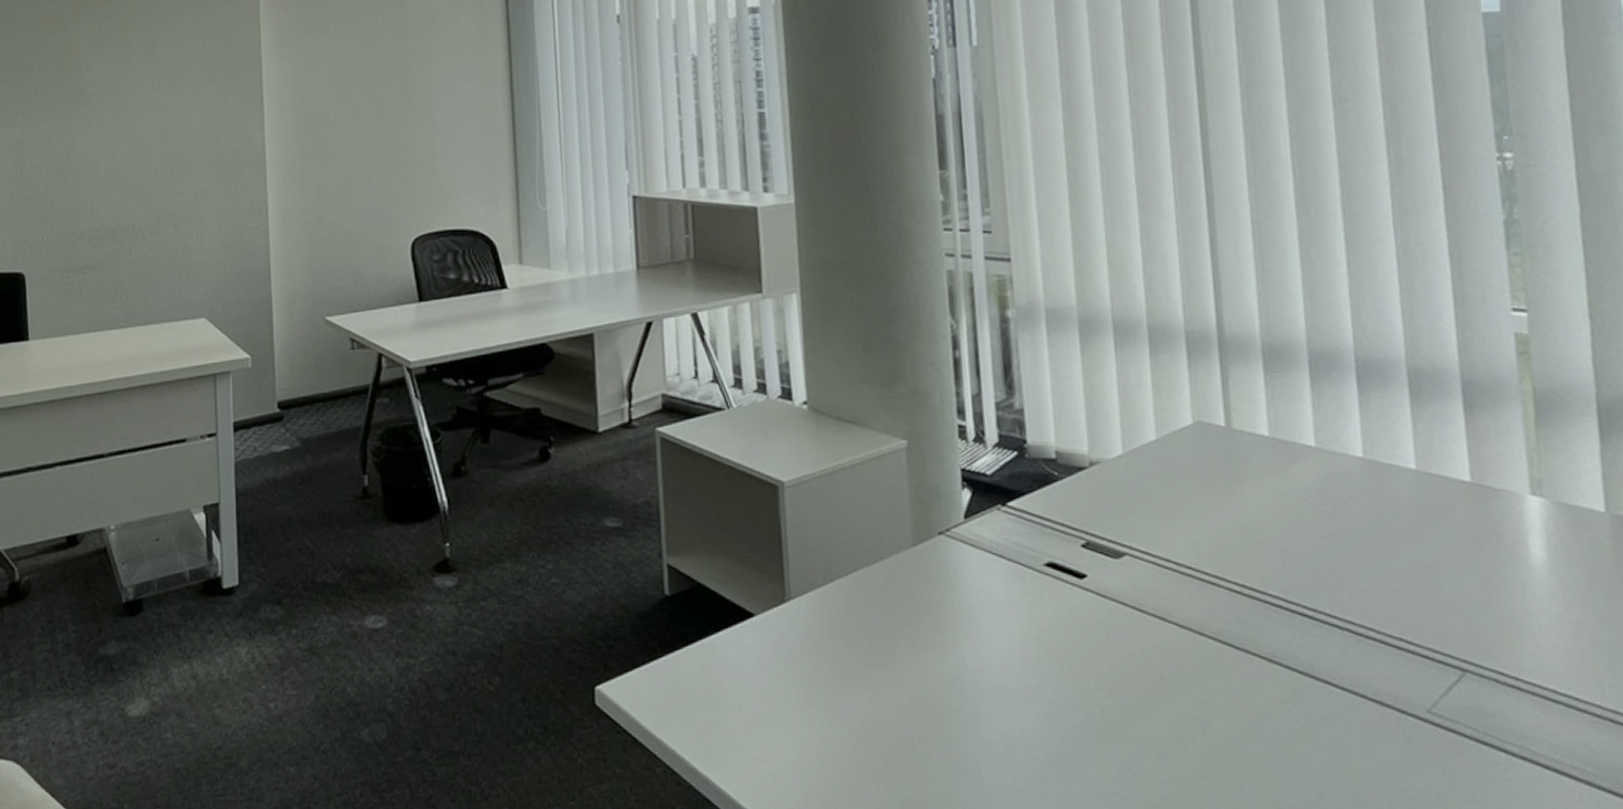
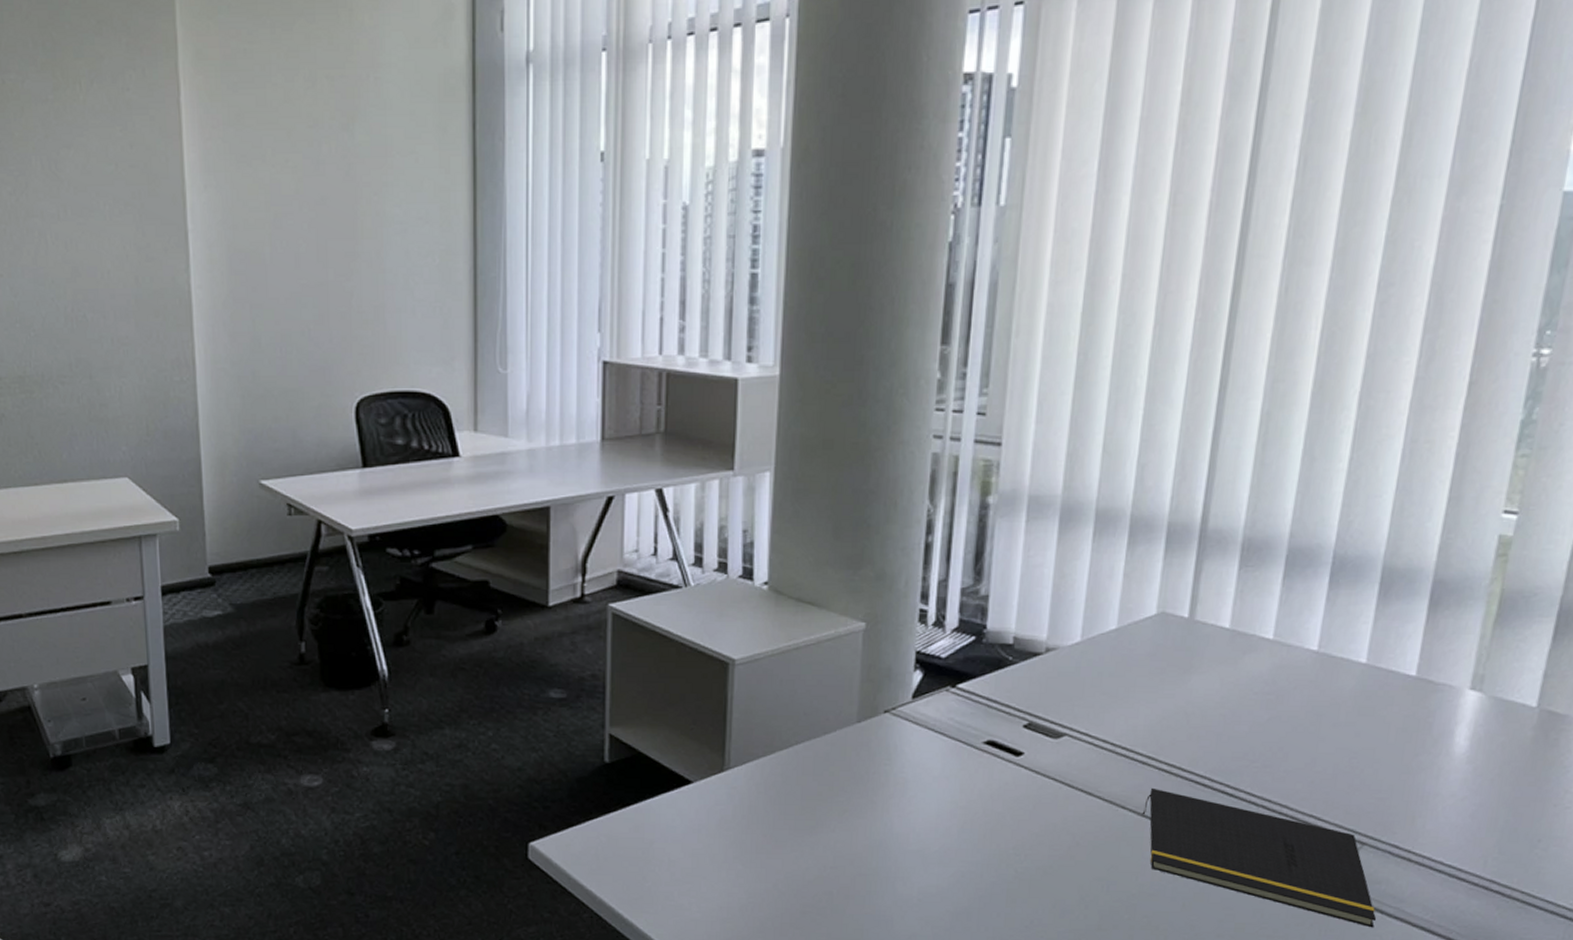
notepad: none [1222,611,1502,771] -> present [1142,787,1376,928]

